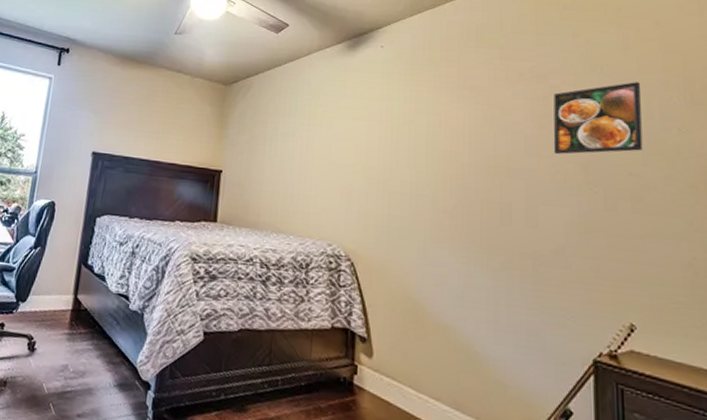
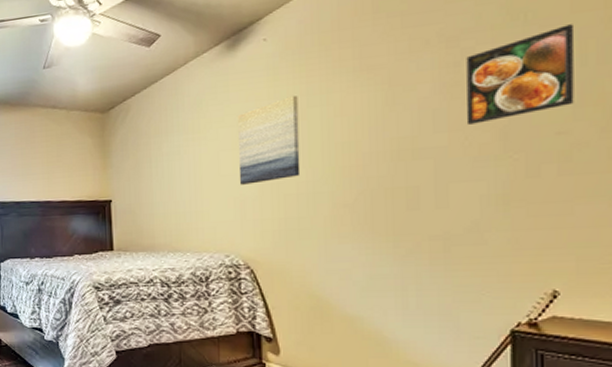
wall art: none [348,101,408,177] -> present [238,96,301,185]

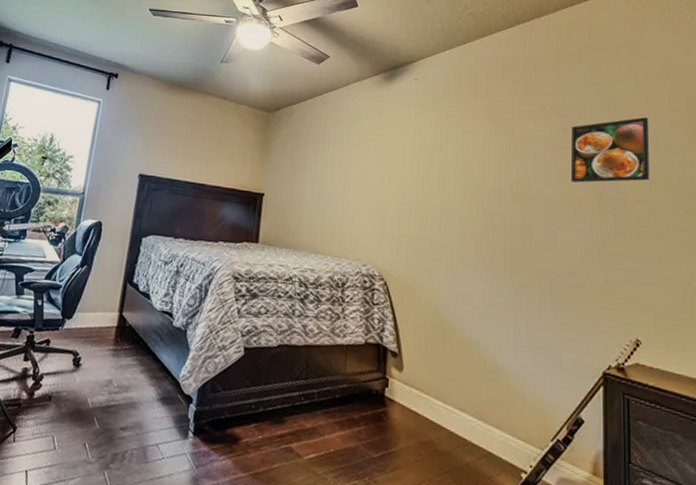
wall art: present [238,96,301,185] -> none [382,130,439,202]

